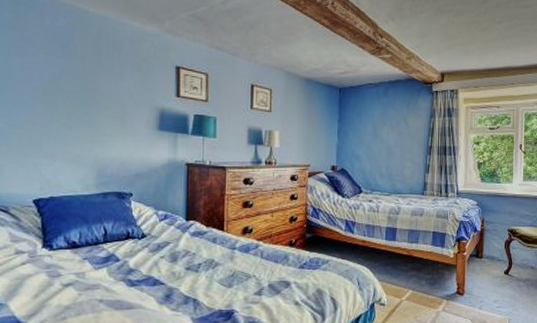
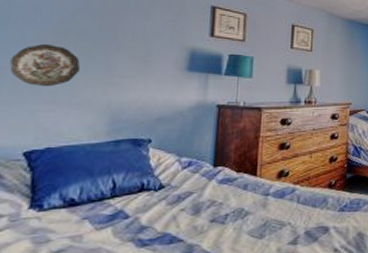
decorative plate: none [14,104,70,143] -> present [10,44,81,87]

